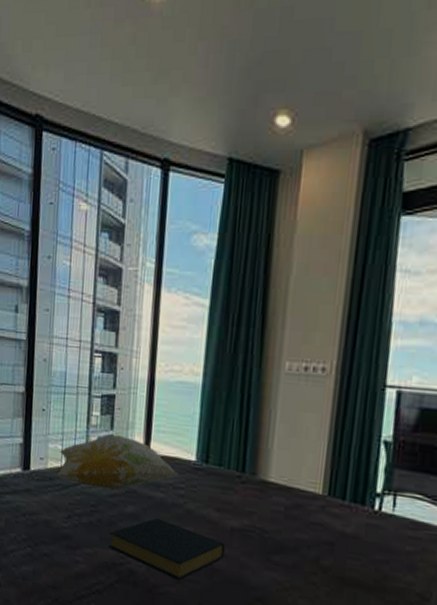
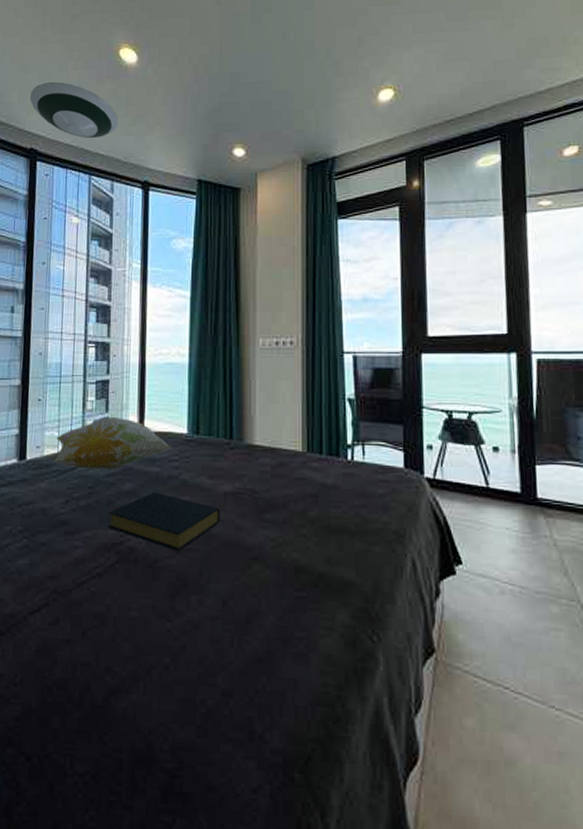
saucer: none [35,25,137,101] -> present [29,82,118,138]

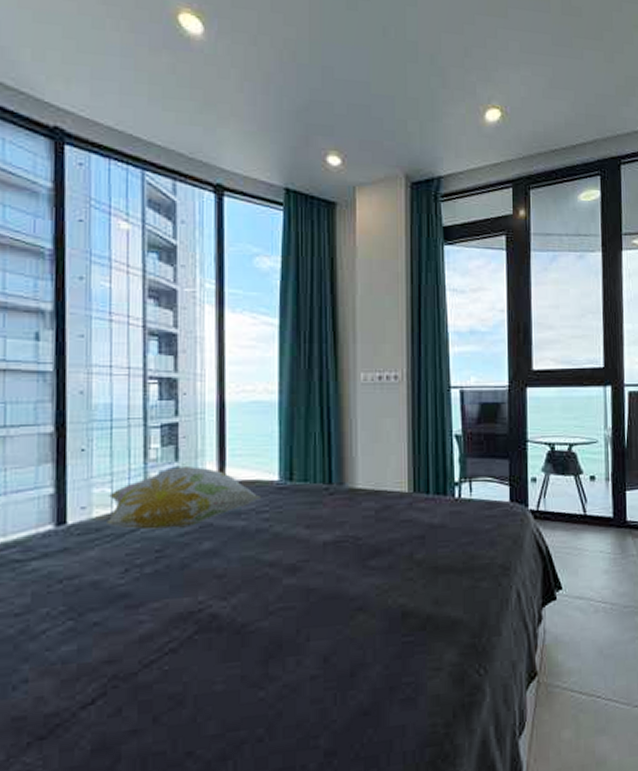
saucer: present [29,82,118,138] -> none [50,41,179,124]
hardback book: present [107,491,221,551] -> none [182,548,320,612]

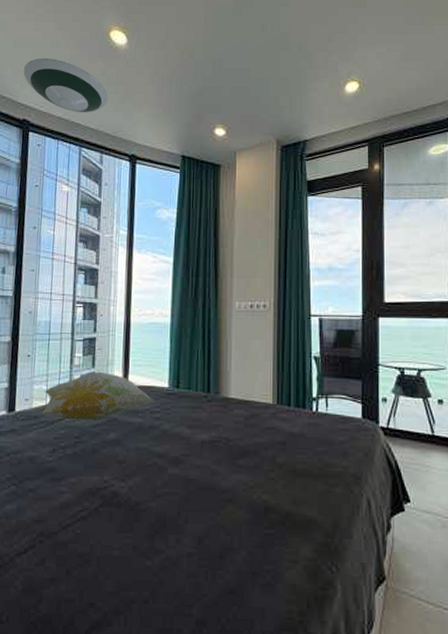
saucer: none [50,41,179,124] -> present [23,58,108,112]

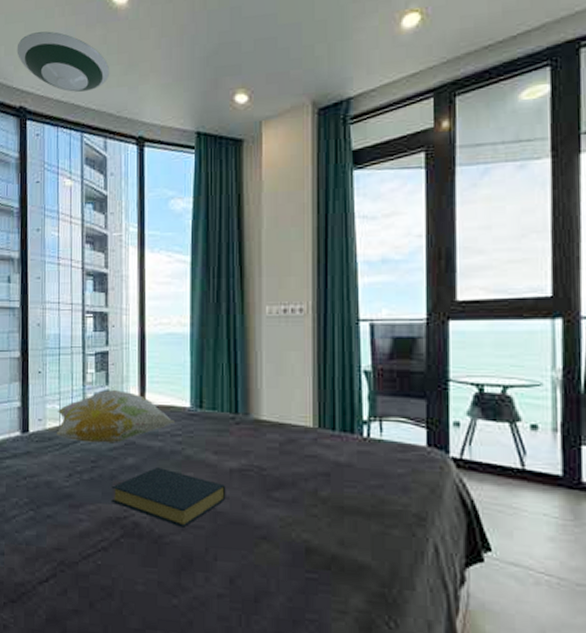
hardback book: none [92,440,198,495] -> present [111,466,226,528]

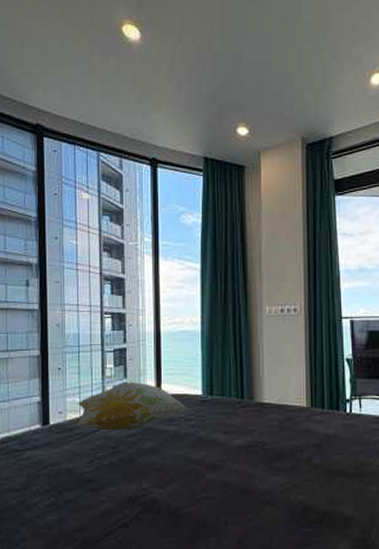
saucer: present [16,31,109,92] -> none [33,57,123,115]
hardback book: present [111,466,226,528] -> none [131,448,235,500]

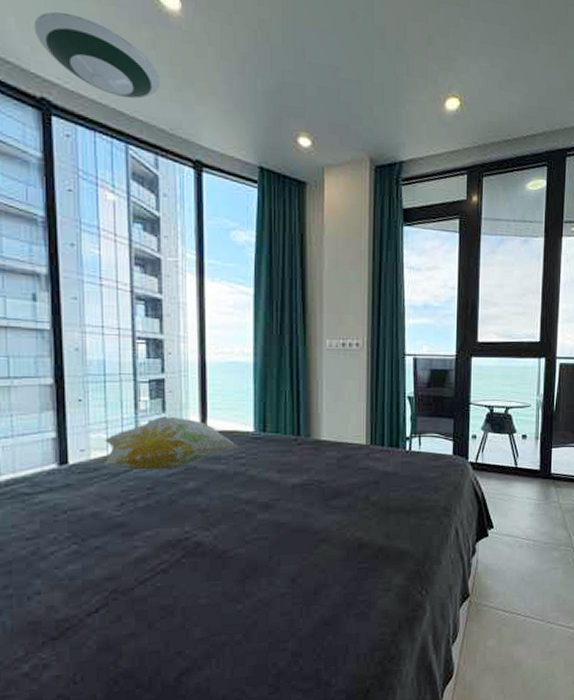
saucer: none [33,57,123,115] -> present [33,11,159,99]

